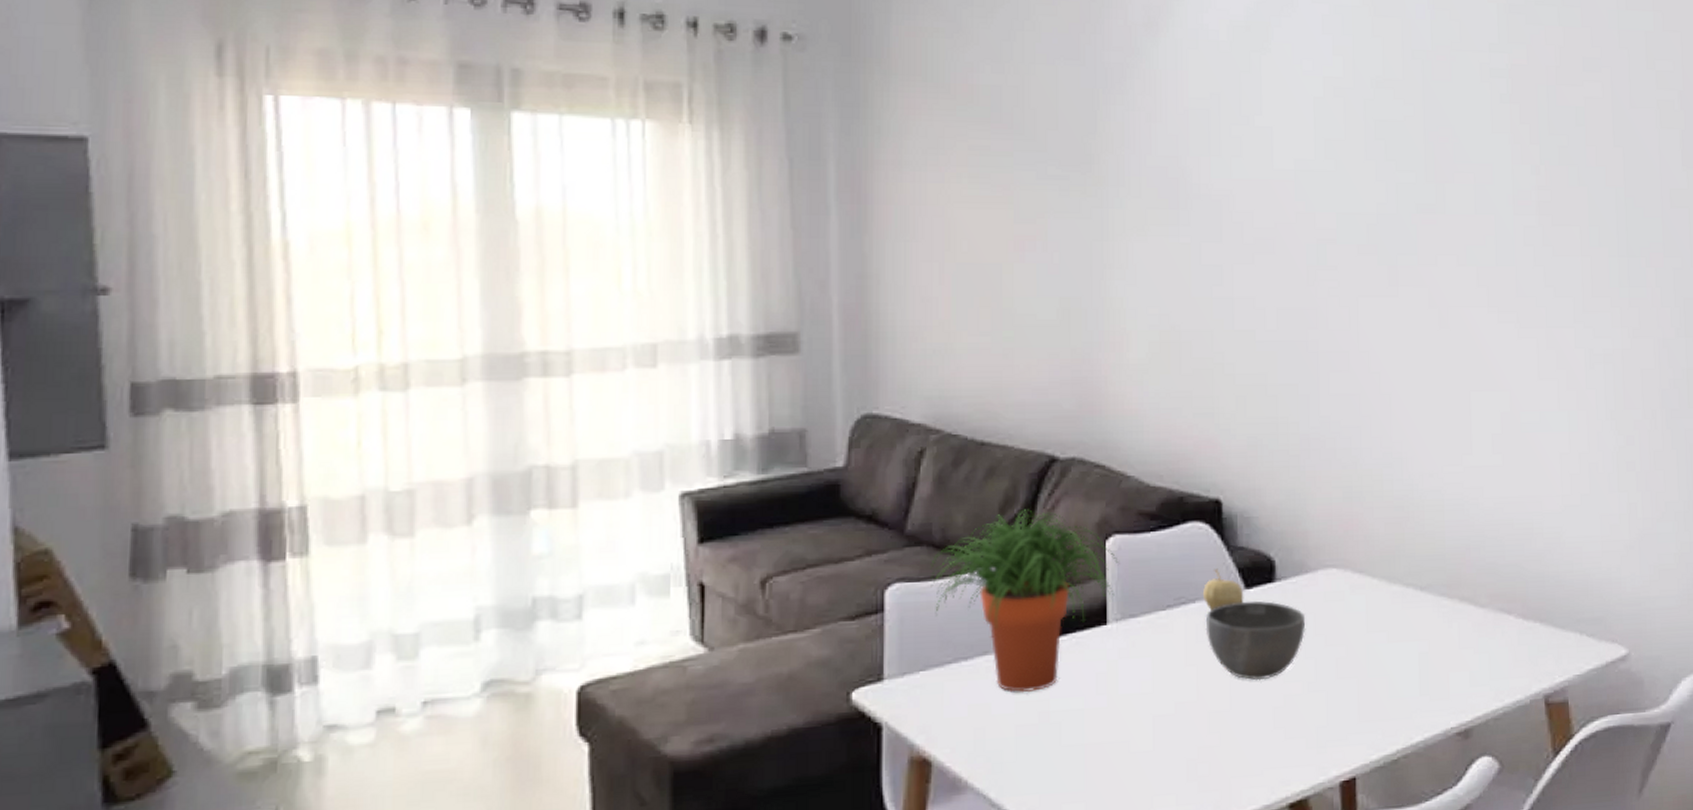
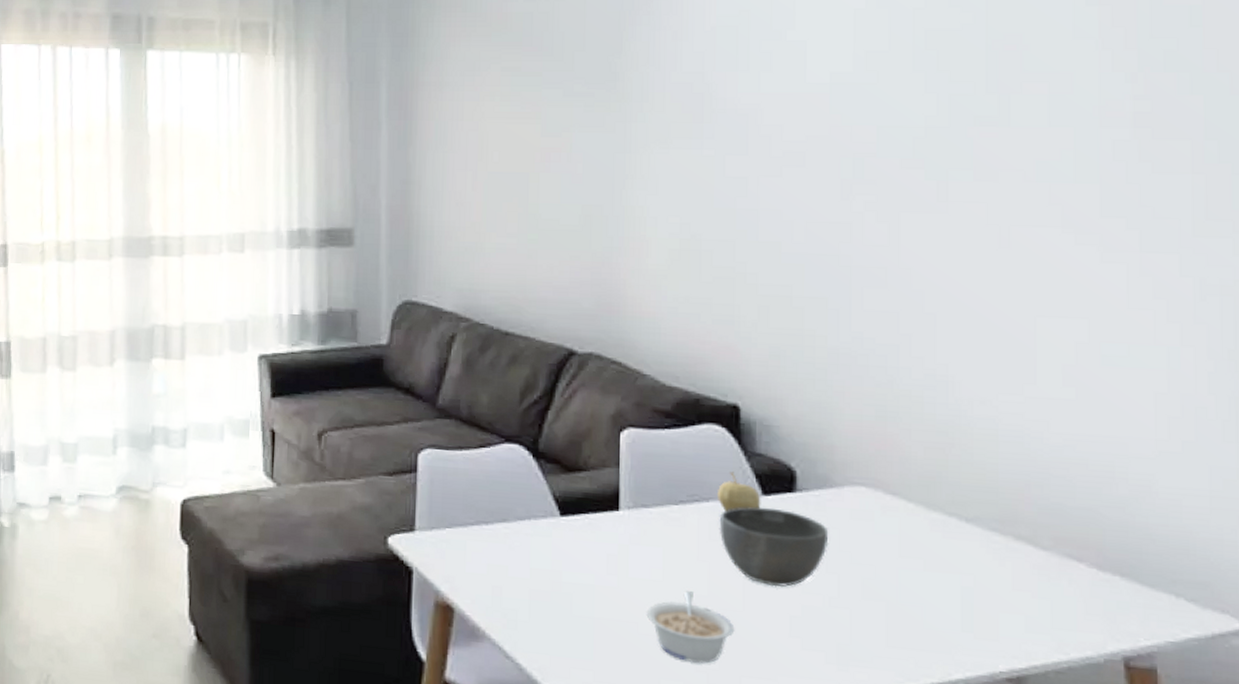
potted plant: present [929,509,1120,693] -> none [456,396,634,562]
legume: none [1137,699,1223,773] -> present [646,591,735,664]

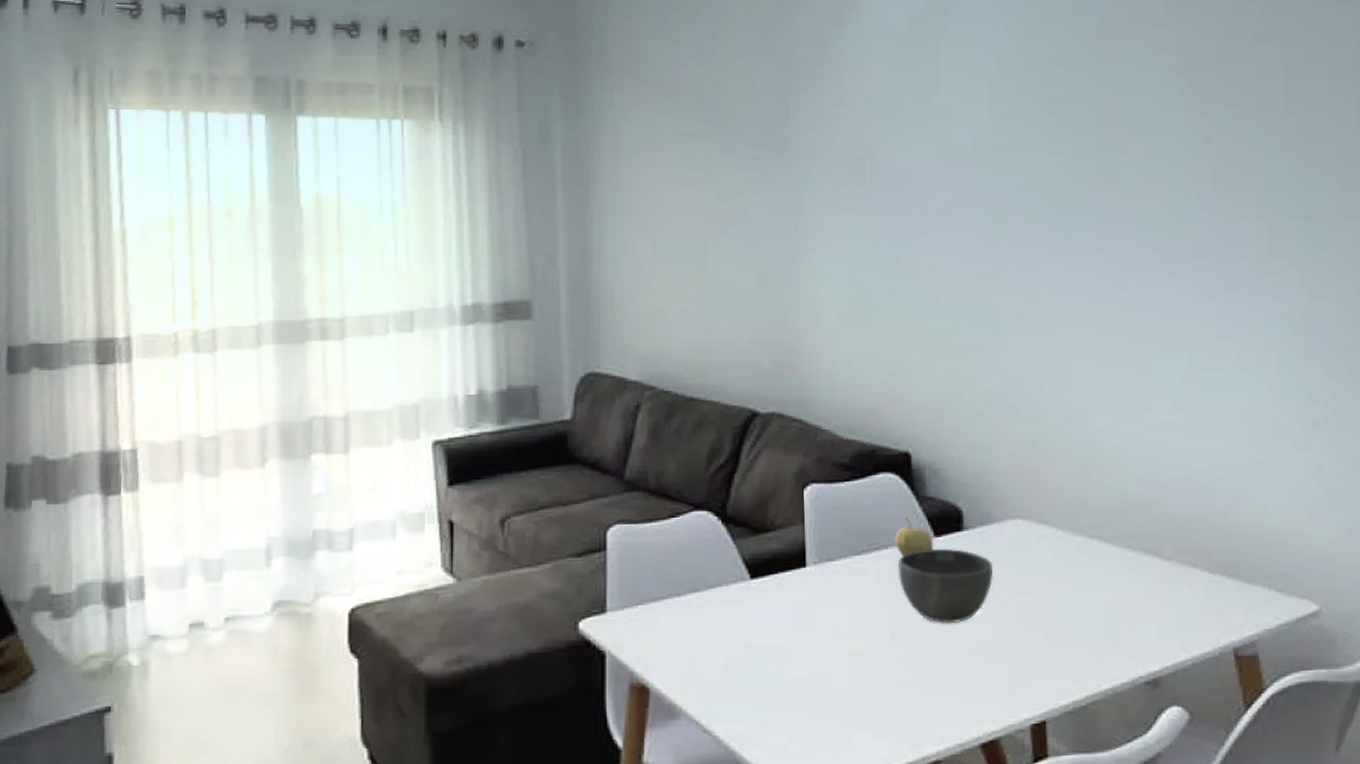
legume: present [646,591,735,664] -> none [835,639,917,709]

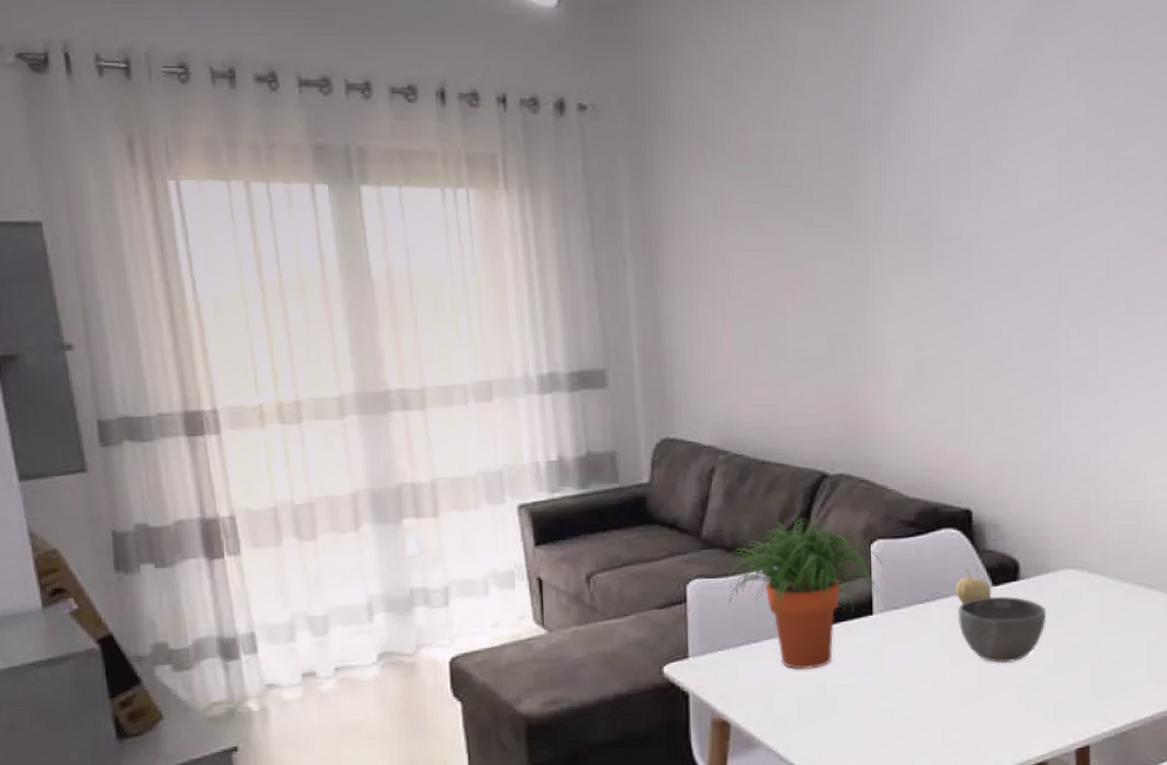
potted plant: none [645,459,817,628] -> present [723,518,883,670]

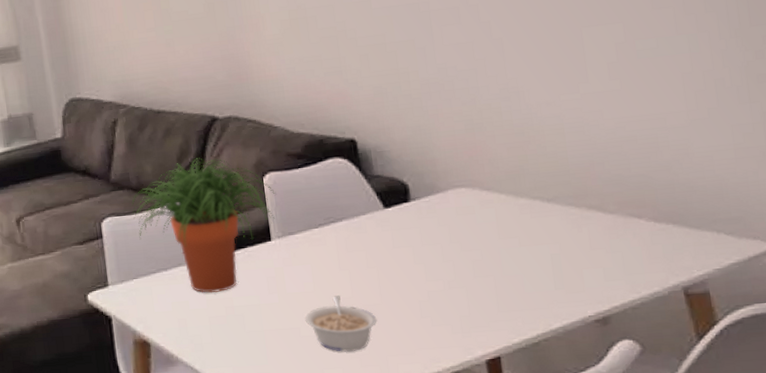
legume: none [900,677,974,738] -> present [305,295,377,352]
fruit: present [955,569,992,605] -> none [347,193,384,227]
bowl: present [958,596,1047,664] -> none [352,217,442,281]

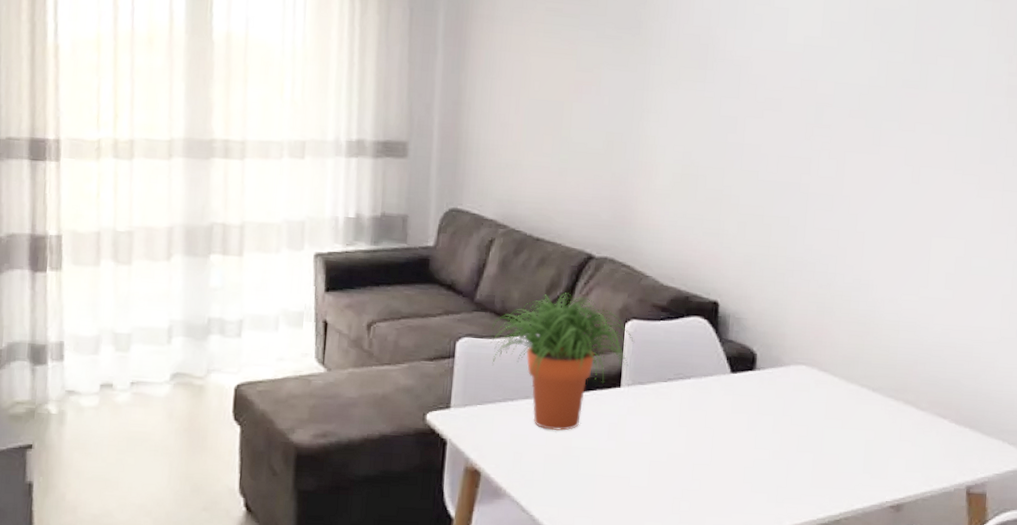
legume: present [305,295,377,352] -> none [636,450,703,507]

